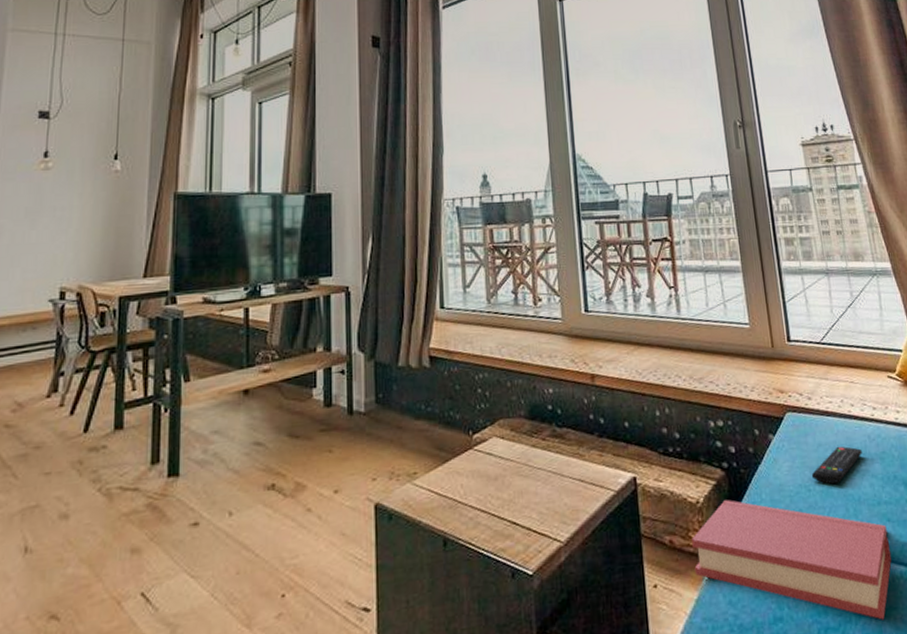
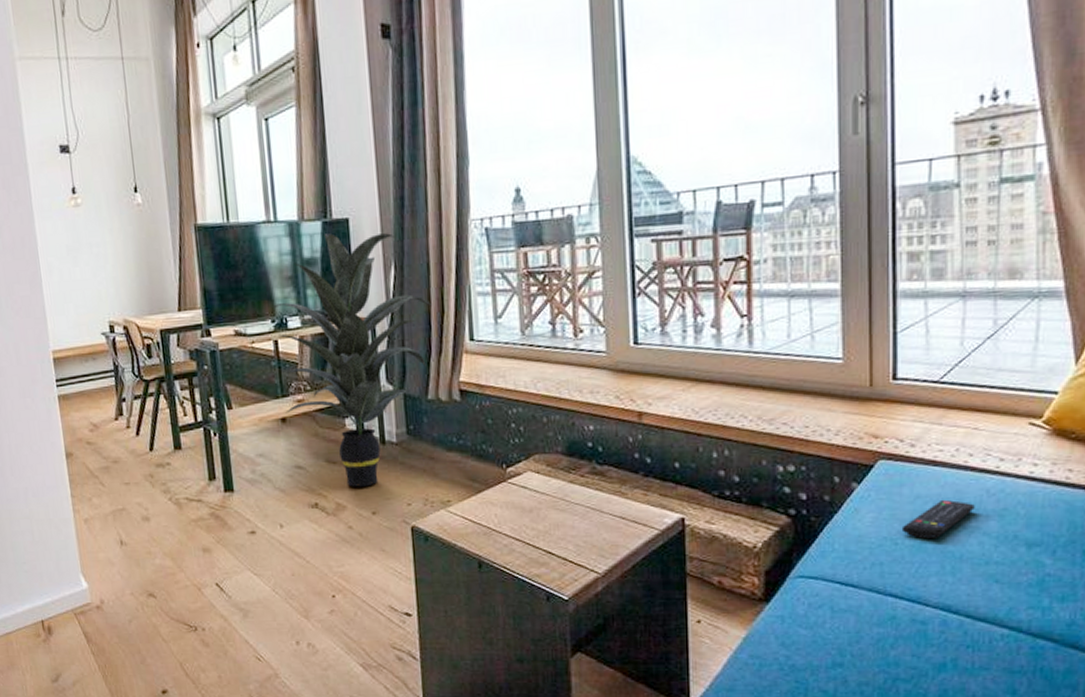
indoor plant: none [247,206,407,463] -> present [272,233,433,487]
hardback book: present [692,500,892,620] -> none [744,547,993,678]

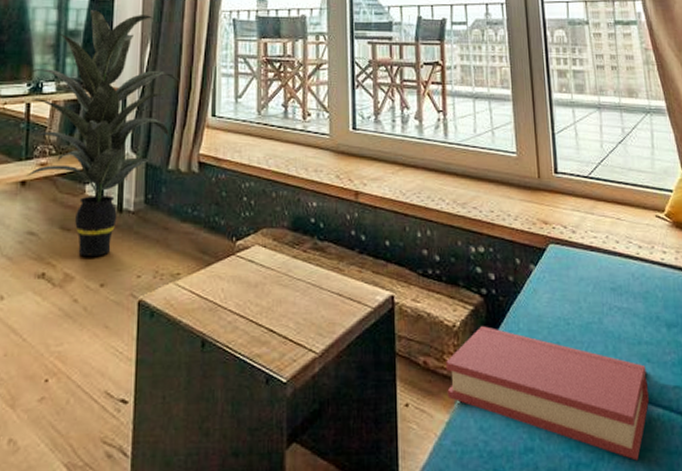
hardback book: none [744,547,993,678] -> present [446,326,650,461]
remote control: present [901,499,975,539] -> none [571,282,625,319]

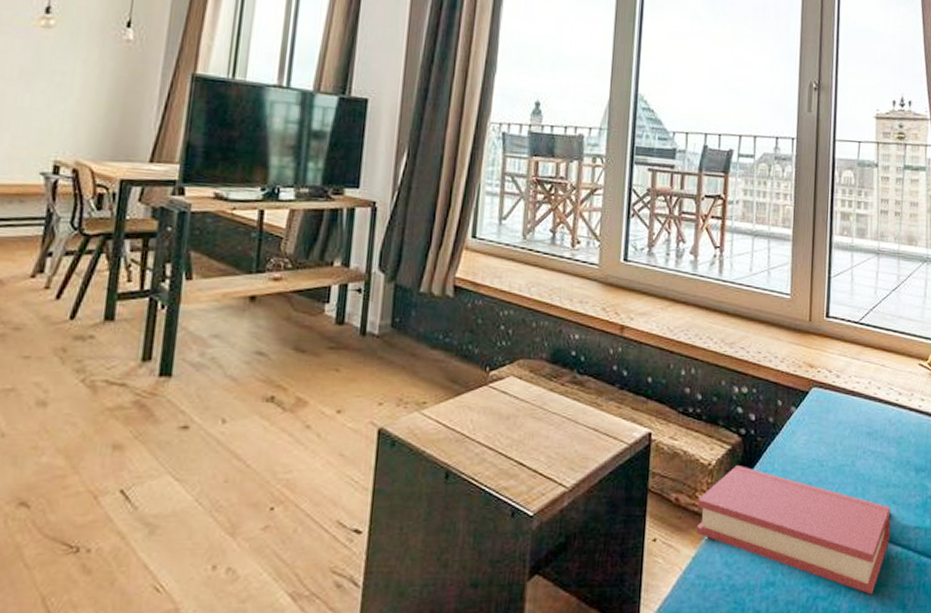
indoor plant: present [26,10,182,257] -> none [256,109,441,381]

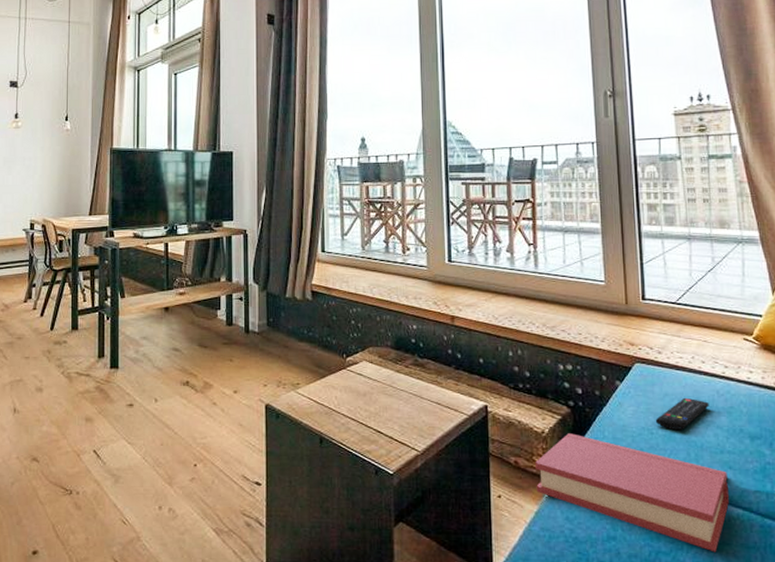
remote control: none [826,426,880,461] -> present [655,397,709,430]

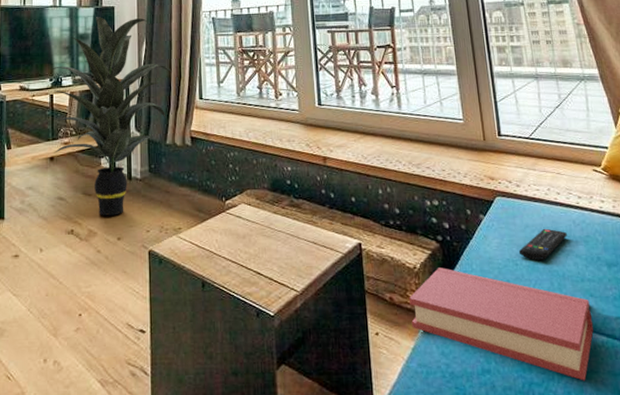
indoor plant: none [166,162,294,369] -> present [51,17,173,216]

